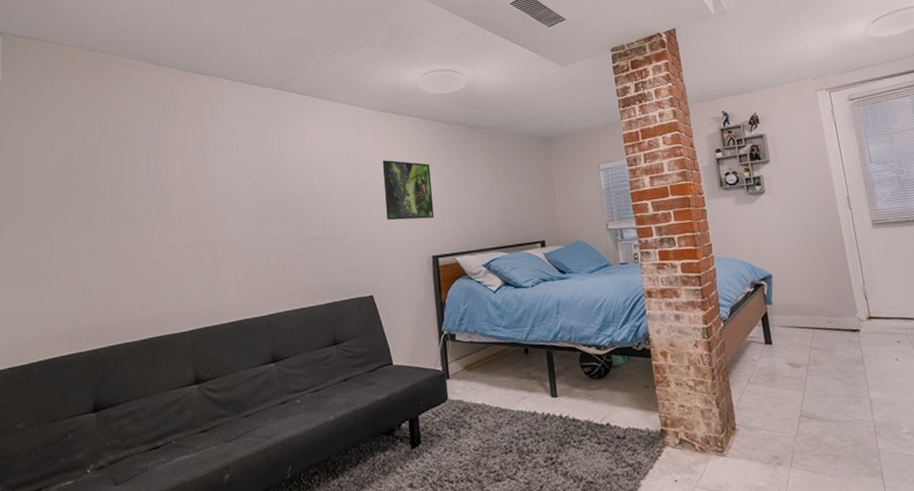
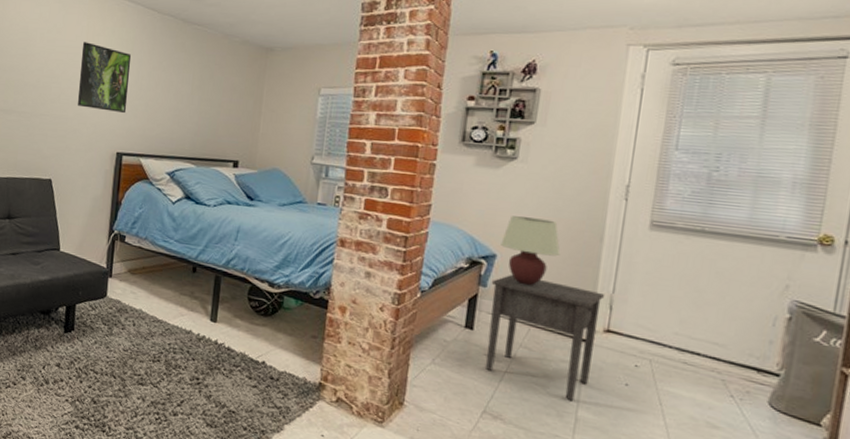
table lamp: none [772,236,818,295] -> present [501,216,560,286]
nightstand: none [774,287,869,386] -> present [486,274,605,401]

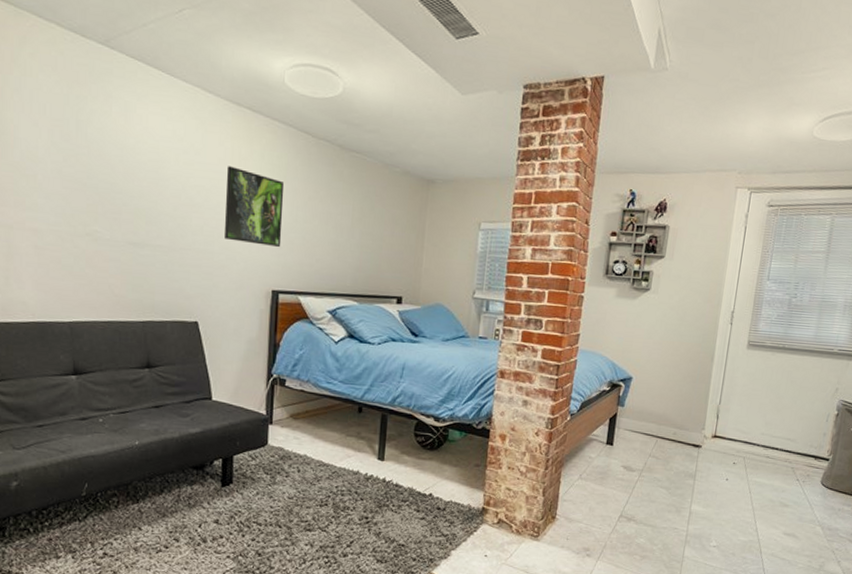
nightstand: present [486,274,605,401] -> none [622,393,714,498]
table lamp: present [501,216,560,286] -> none [636,342,682,403]

